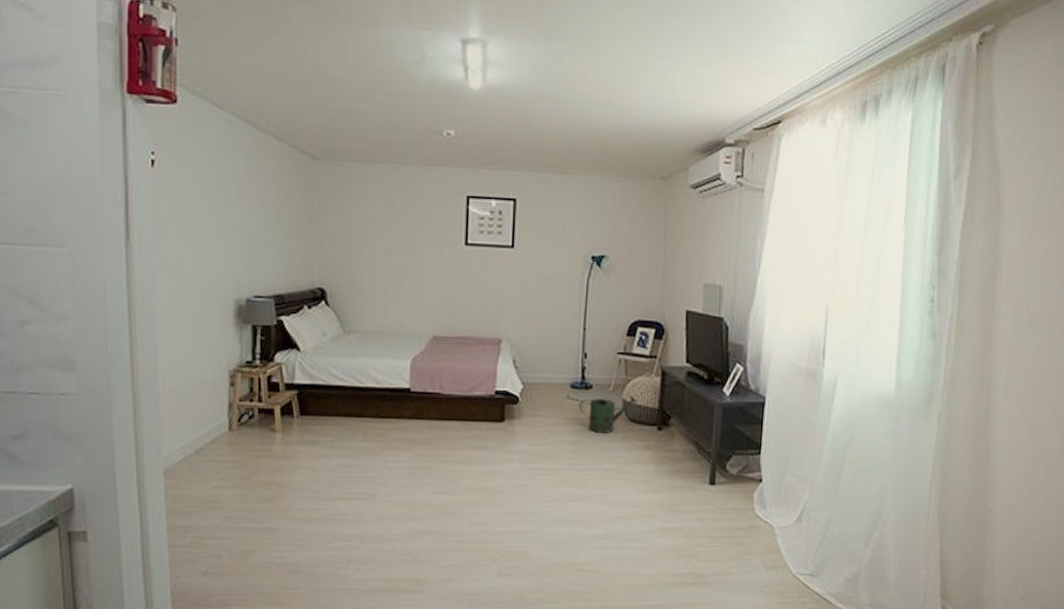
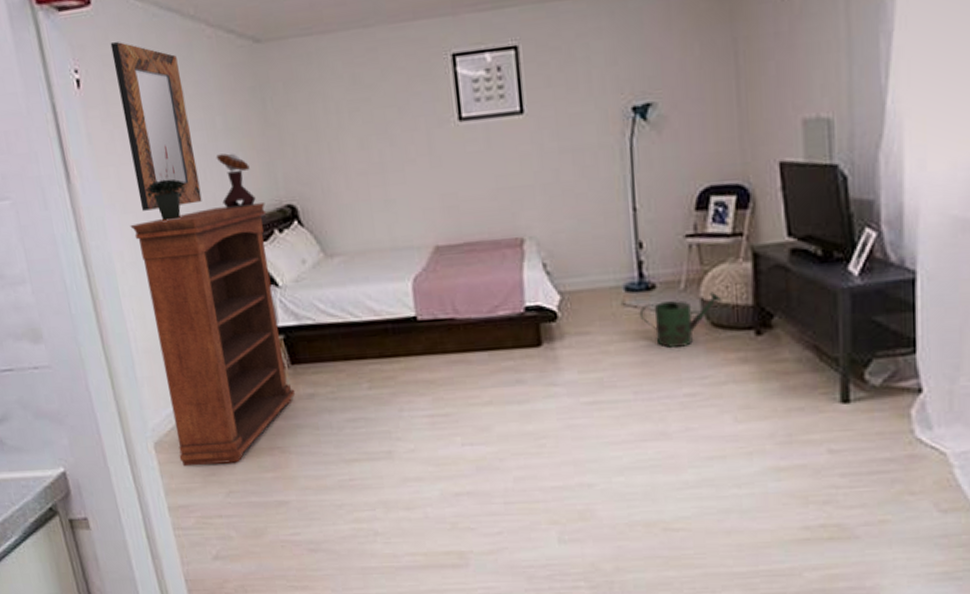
bookshelf: none [177,281,300,493] -> present [130,203,296,467]
home mirror: none [188,137,246,275] -> present [110,42,202,211]
potted plant: none [197,225,233,286] -> present [138,145,185,221]
mushroom: none [264,239,293,285] -> present [216,153,256,210]

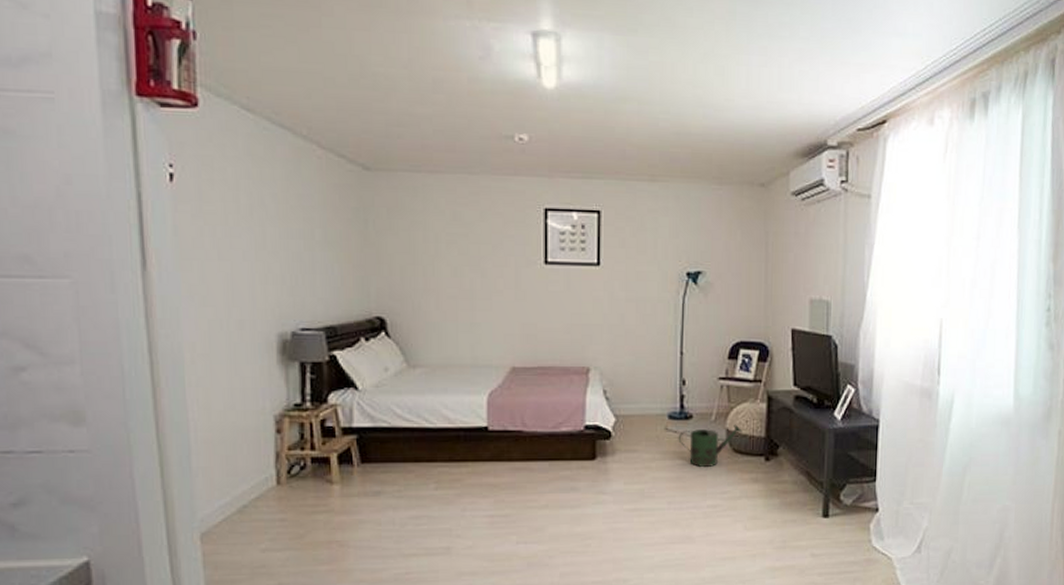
home mirror: present [110,42,202,211] -> none [213,146,290,306]
bookshelf: present [130,203,296,467] -> none [208,311,362,558]
potted plant: present [138,145,185,221] -> none [228,247,274,318]
mushroom: present [216,153,256,210] -> none [310,263,346,315]

